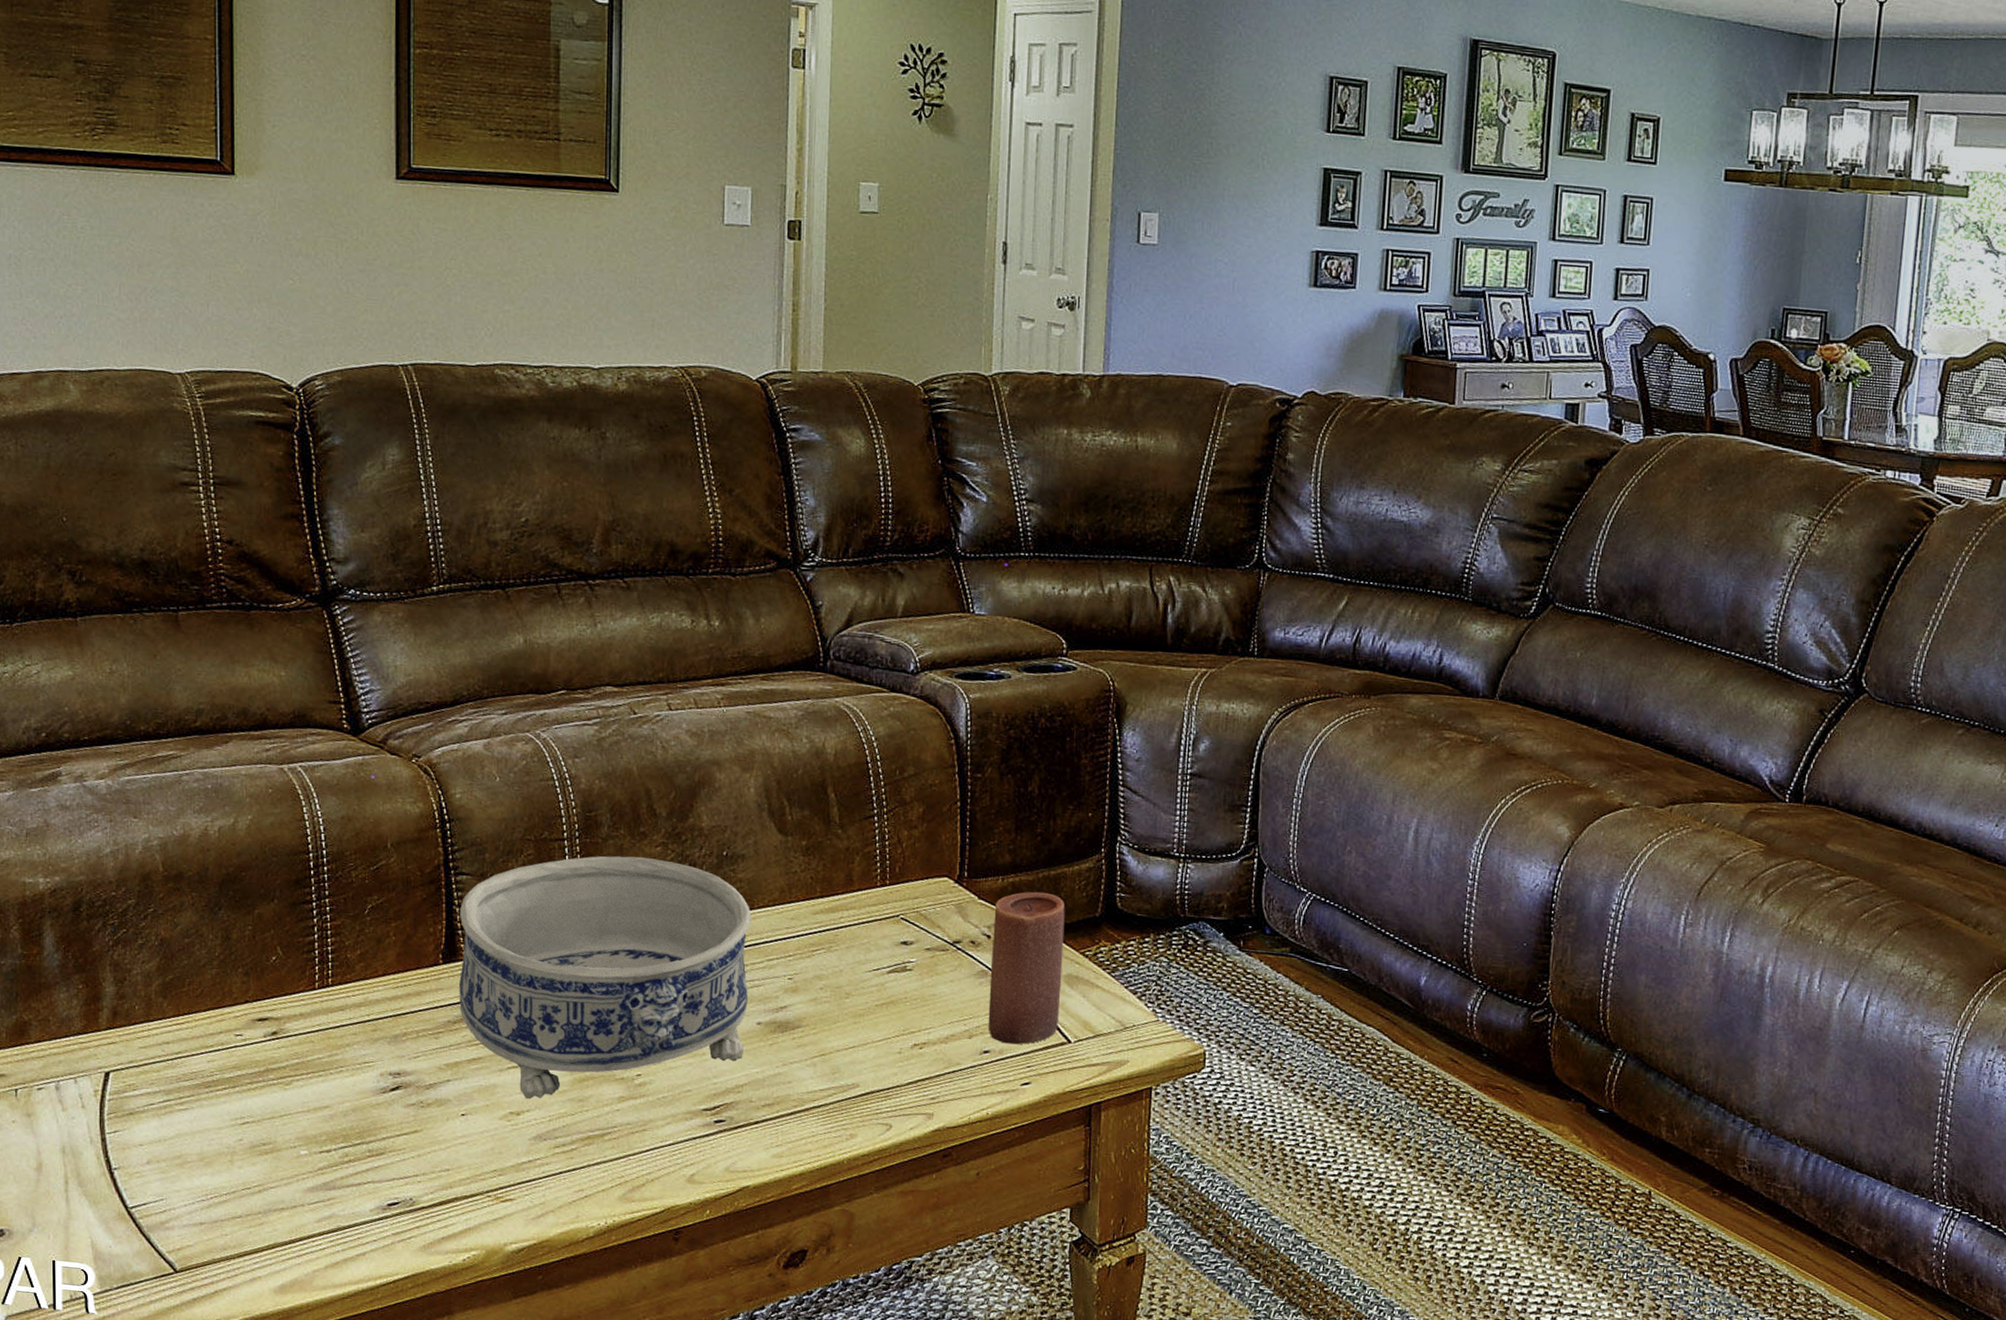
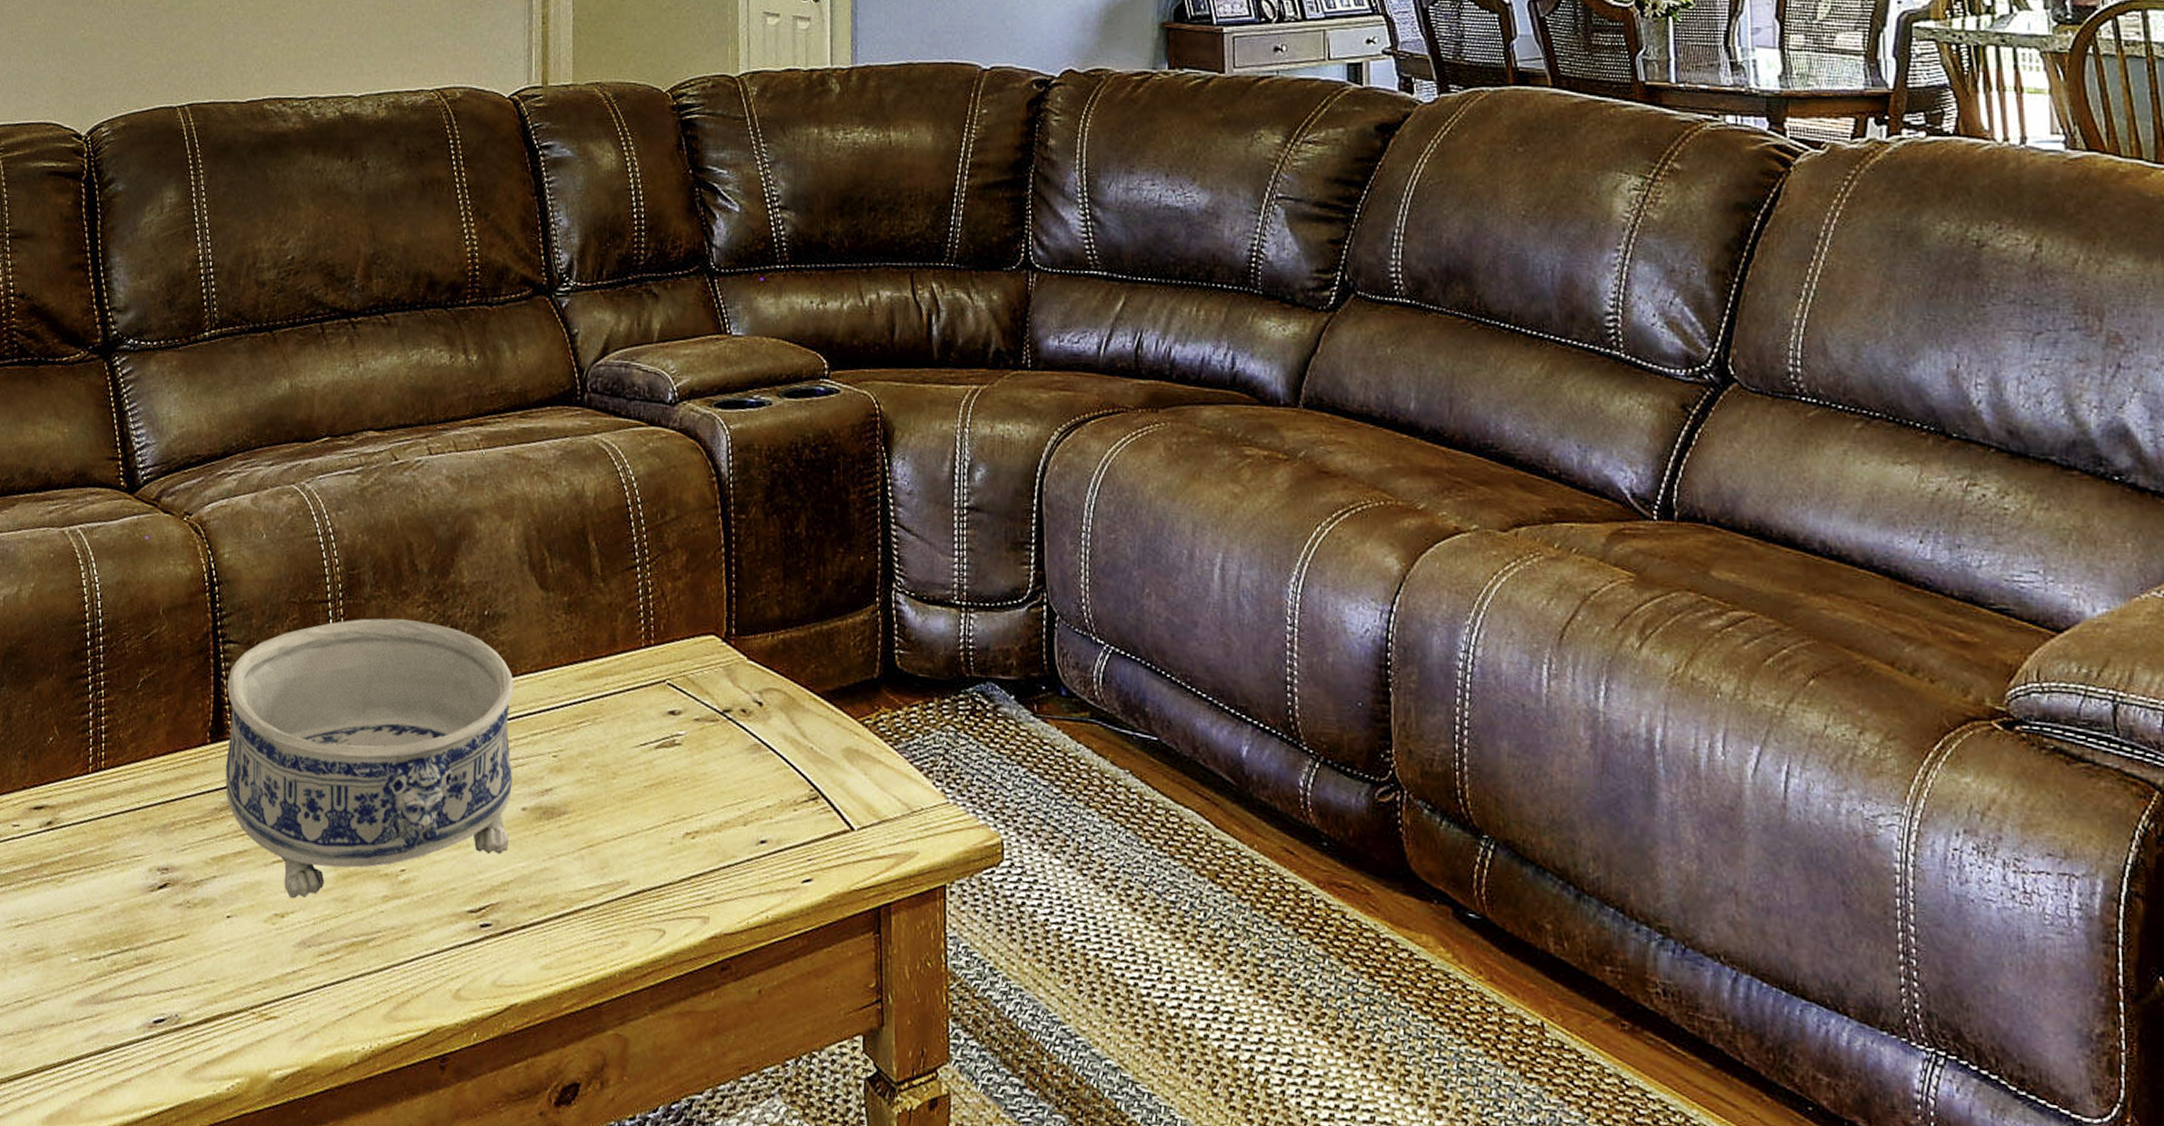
candle: present [988,891,1065,1045] -> none [763,650,841,833]

